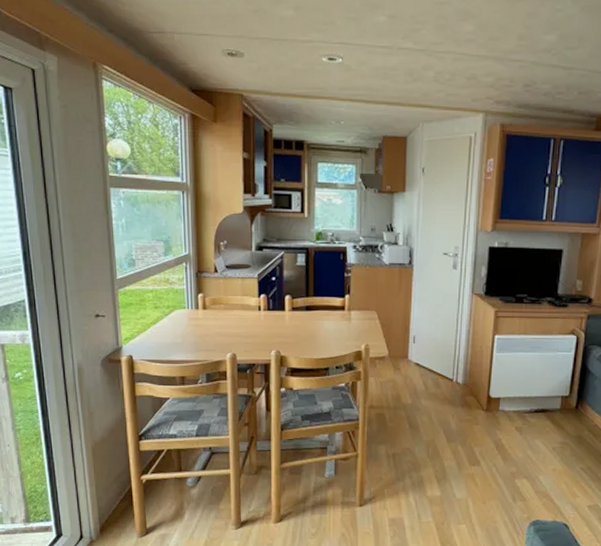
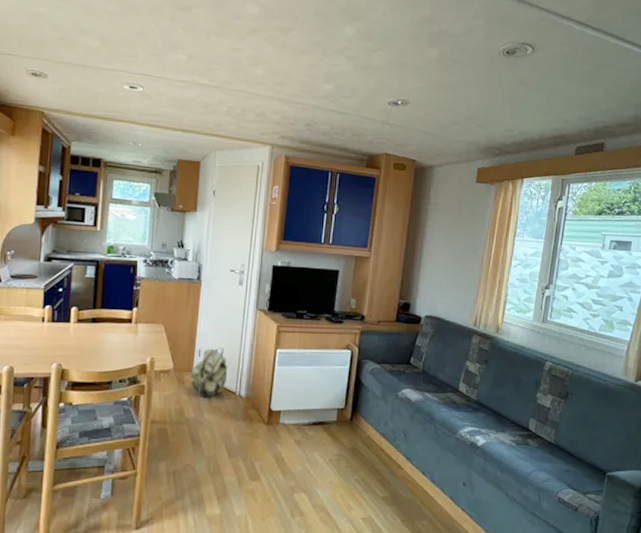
backpack: none [405,334,443,384] -> present [190,347,227,397]

